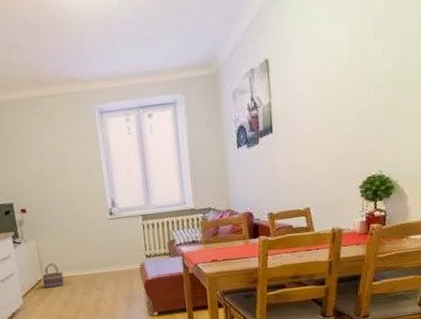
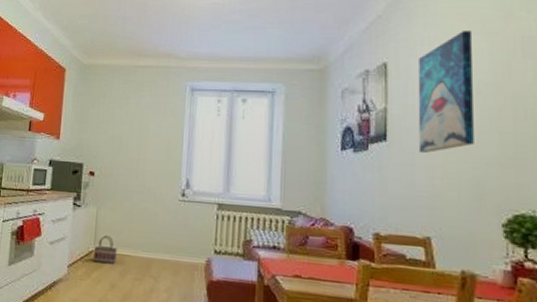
wall art: none [293,17,339,139] -> present [417,31,474,154]

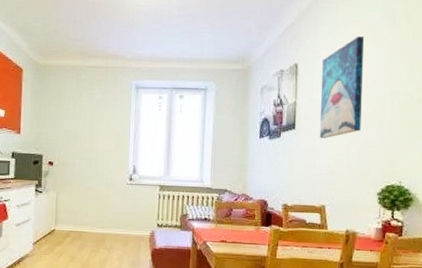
basket: present [93,235,117,264] -> none [55,216,76,240]

